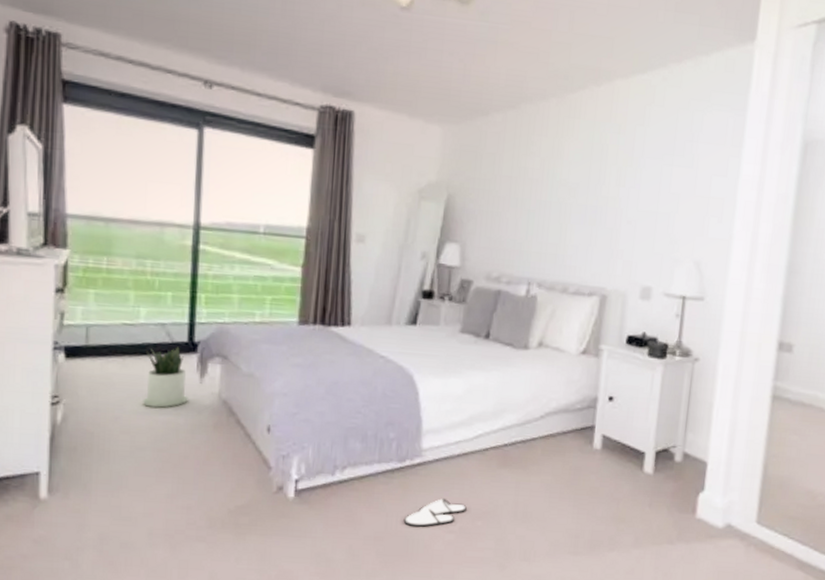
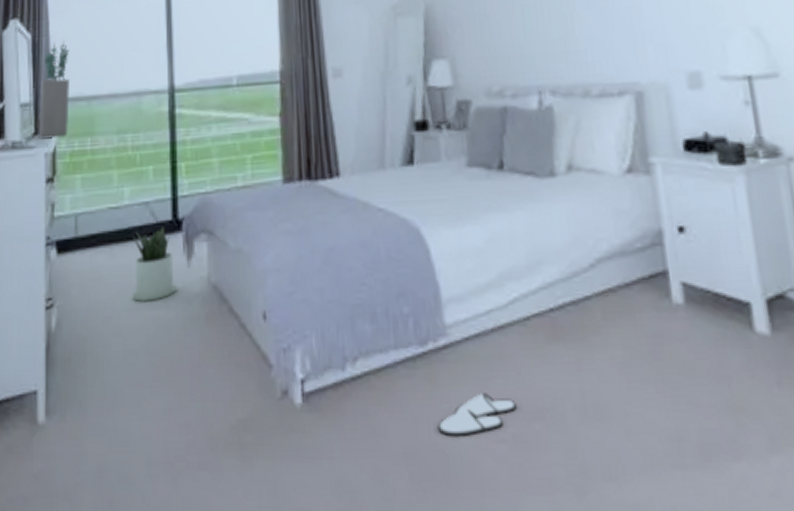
vase: none [49,157,87,253] -> present [39,40,70,139]

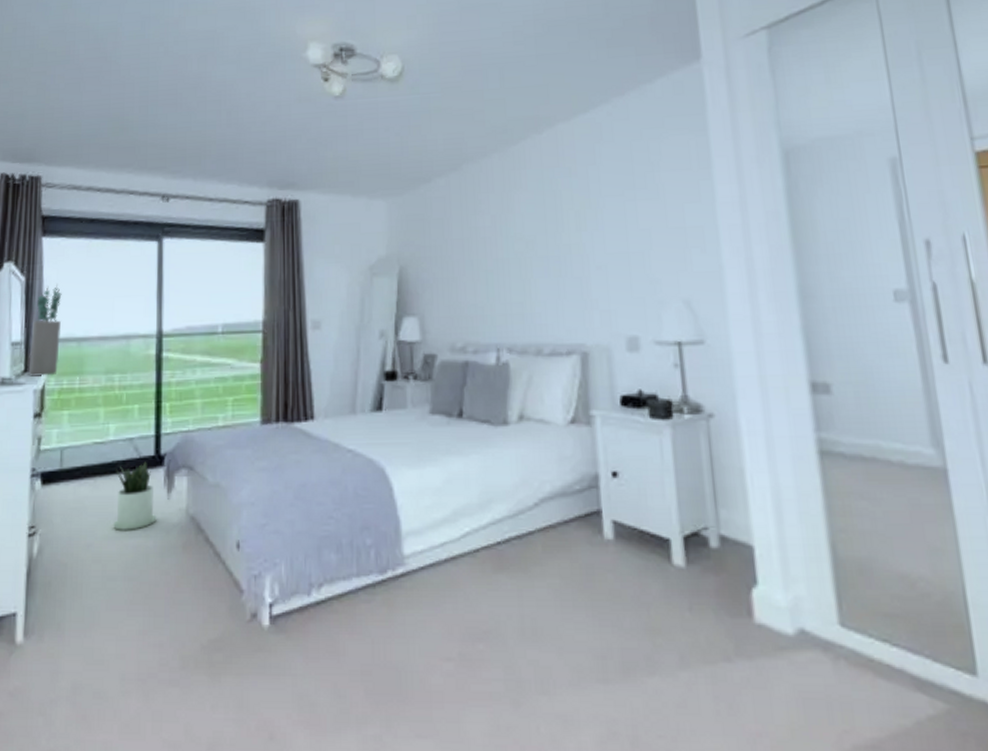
slippers: present [437,391,517,436] -> none [392,615,464,655]

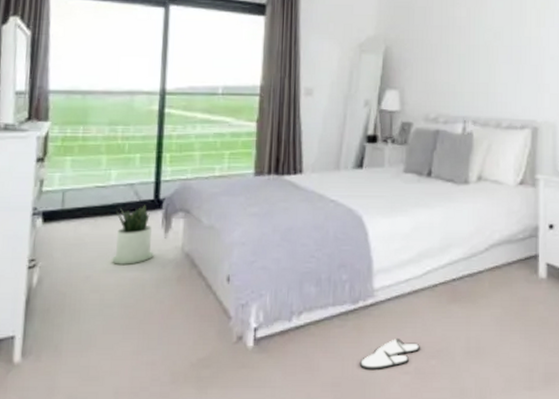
vase: present [29,284,62,376] -> none [33,40,68,124]
slippers: none [392,615,464,655] -> present [359,337,420,369]

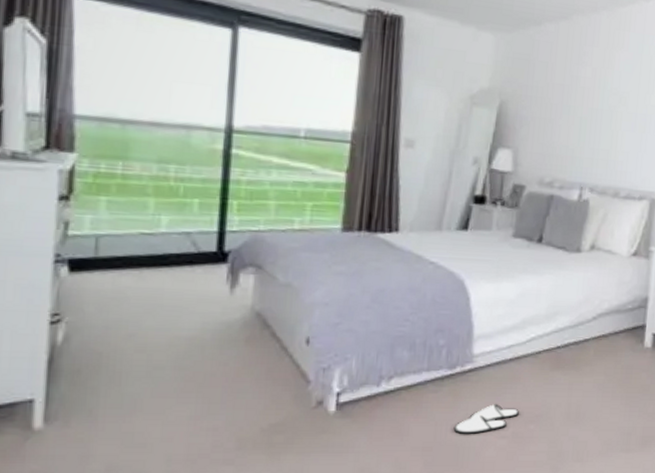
planter: present [111,204,154,264] -> none [161,257,216,323]

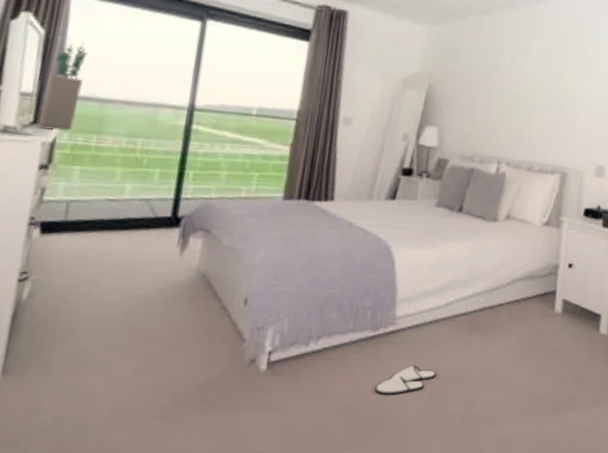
vase: none [52,54,100,157] -> present [38,43,88,131]

